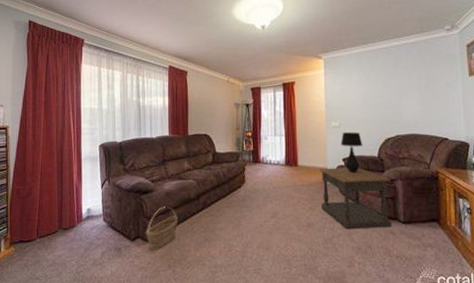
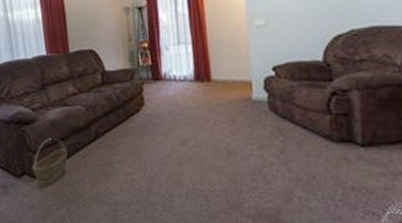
side table: present [319,168,392,229] -> none [240,77,345,157]
table lamp: present [340,132,363,173] -> none [268,31,301,86]

